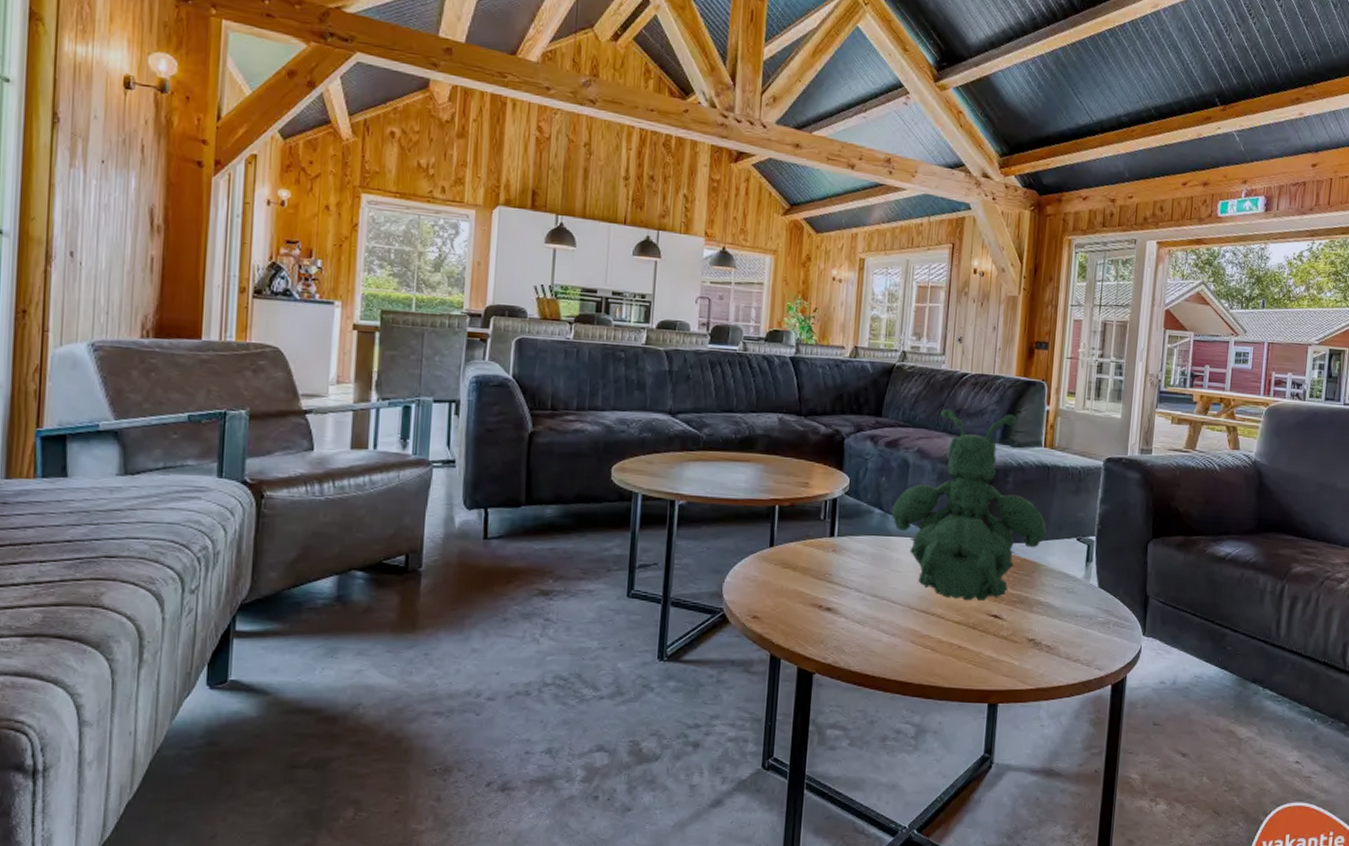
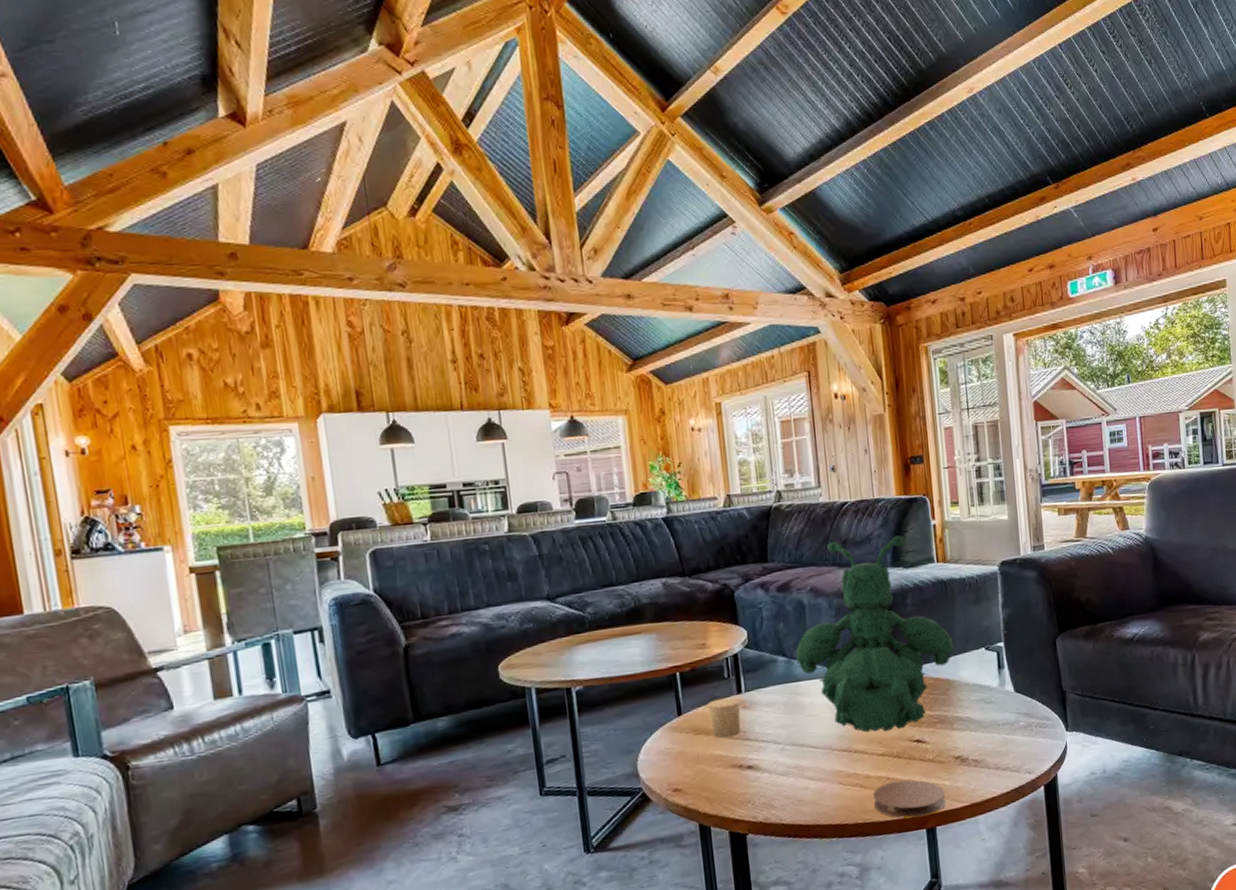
candle: none [799,538,831,577] -> present [707,697,741,739]
coaster: none [940,650,1013,691] -> present [872,779,946,819]

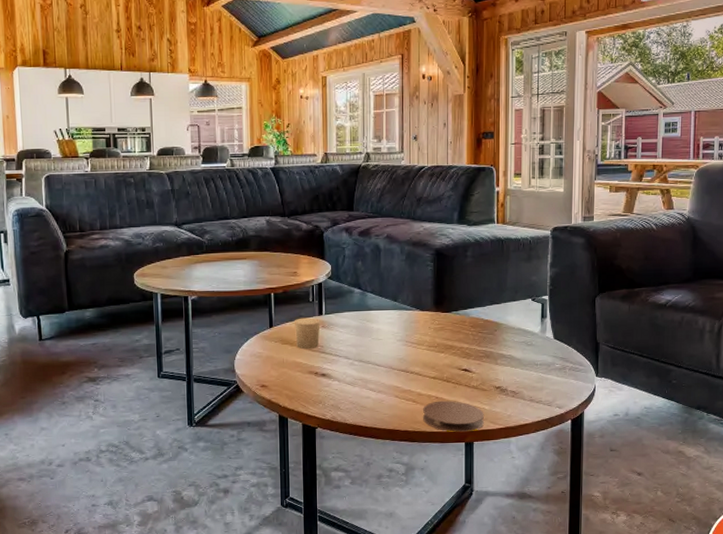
plant: present [796,535,954,732] -> none [370,198,504,359]

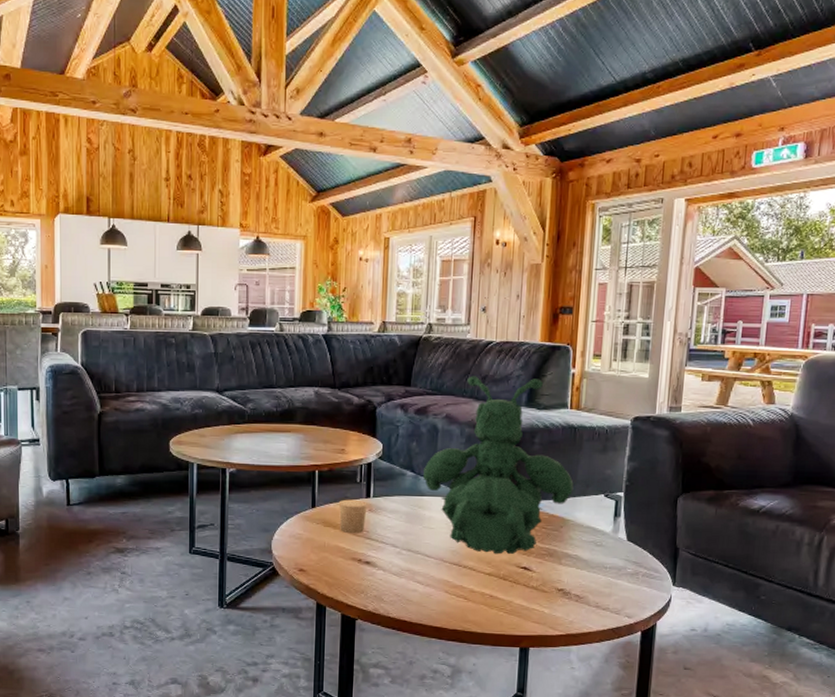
plant: none [370,198,504,359] -> present [423,376,574,555]
coaster: present [422,400,484,433] -> none [473,599,543,637]

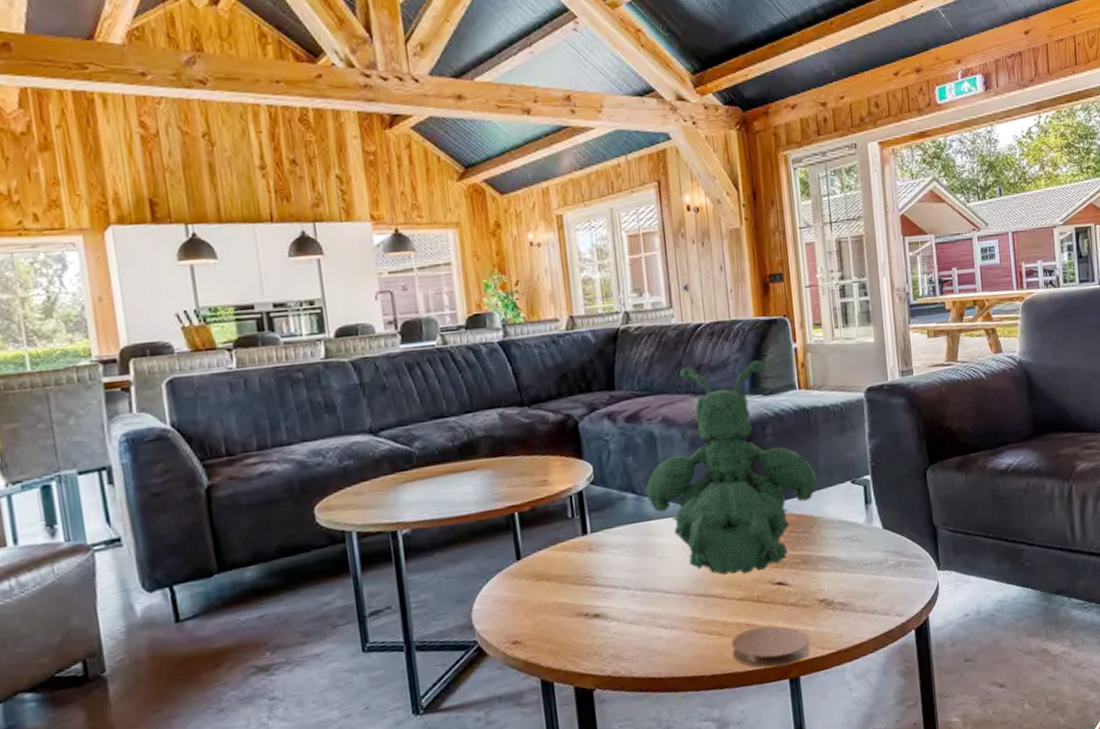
candle: present [338,499,367,534] -> none [549,539,587,585]
coaster: none [473,599,543,637] -> present [730,625,810,668]

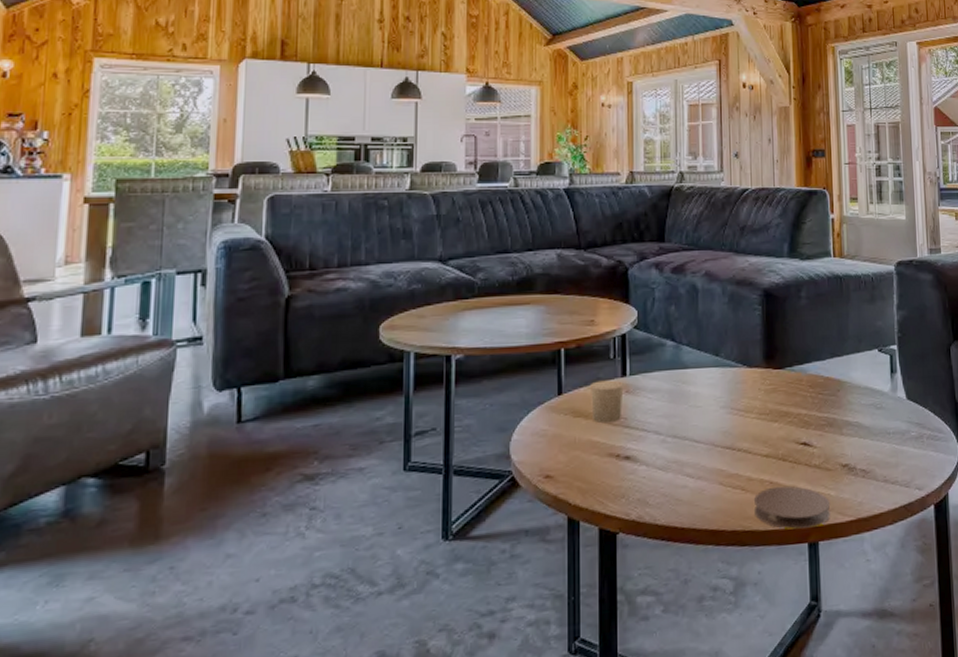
candle: none [549,539,587,585] -> present [589,380,624,424]
plant: present [646,360,817,575] -> none [685,226,846,431]

